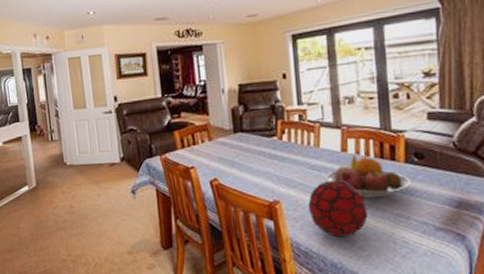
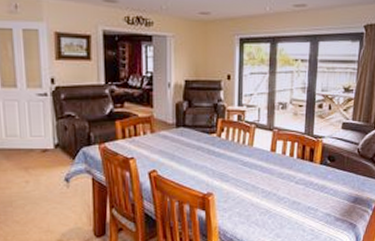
decorative orb: present [308,180,368,238] -> none [237,177,286,226]
fruit bowl: present [325,156,411,198] -> none [255,156,322,193]

